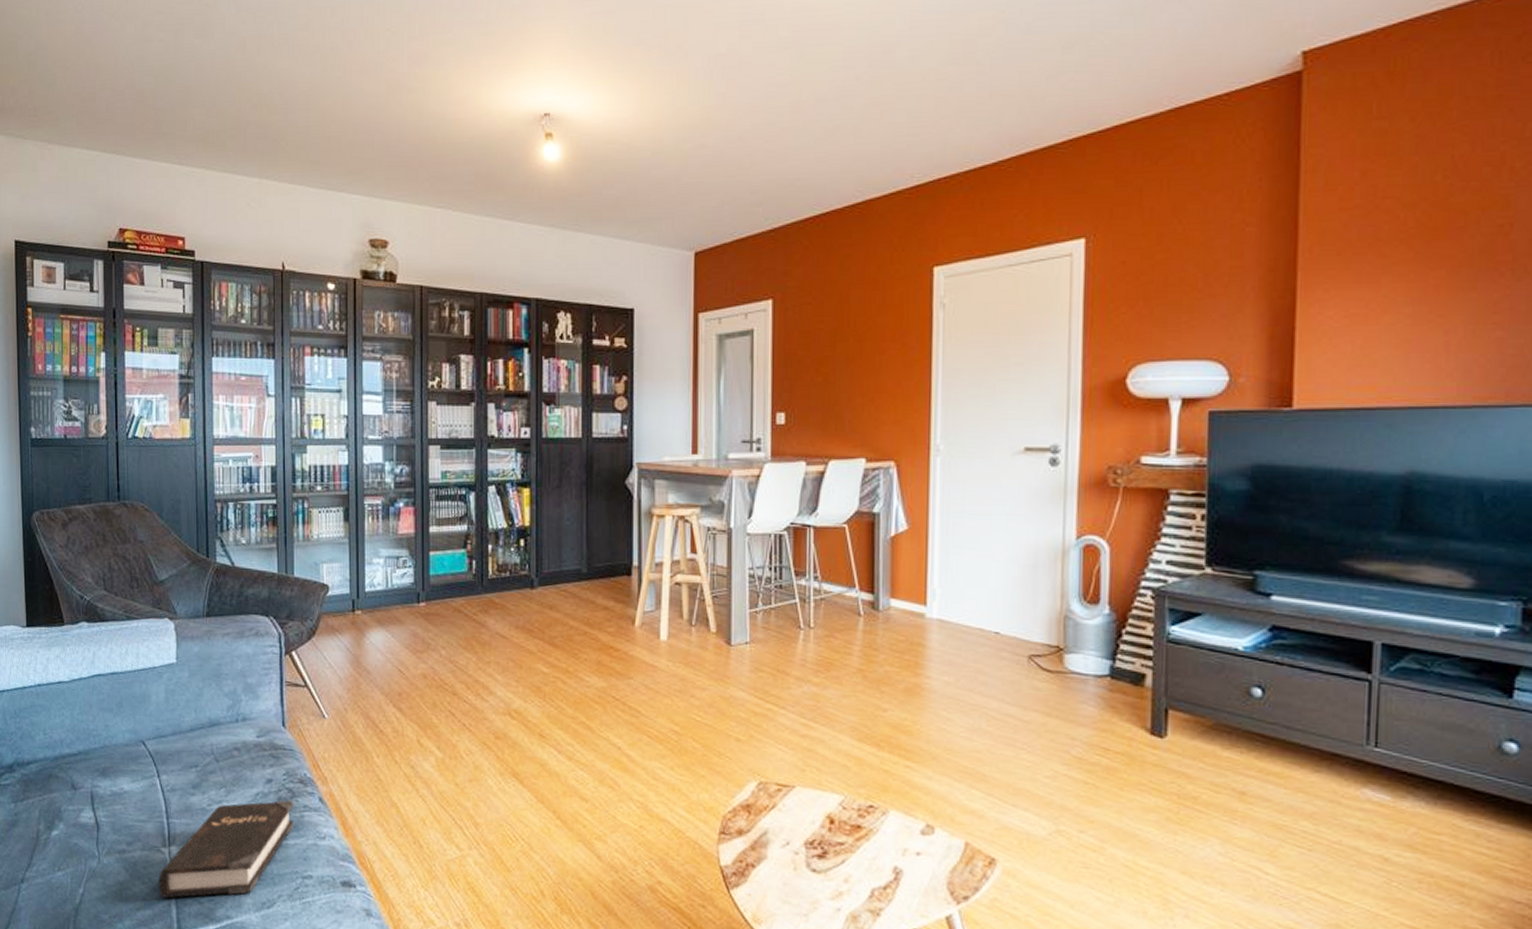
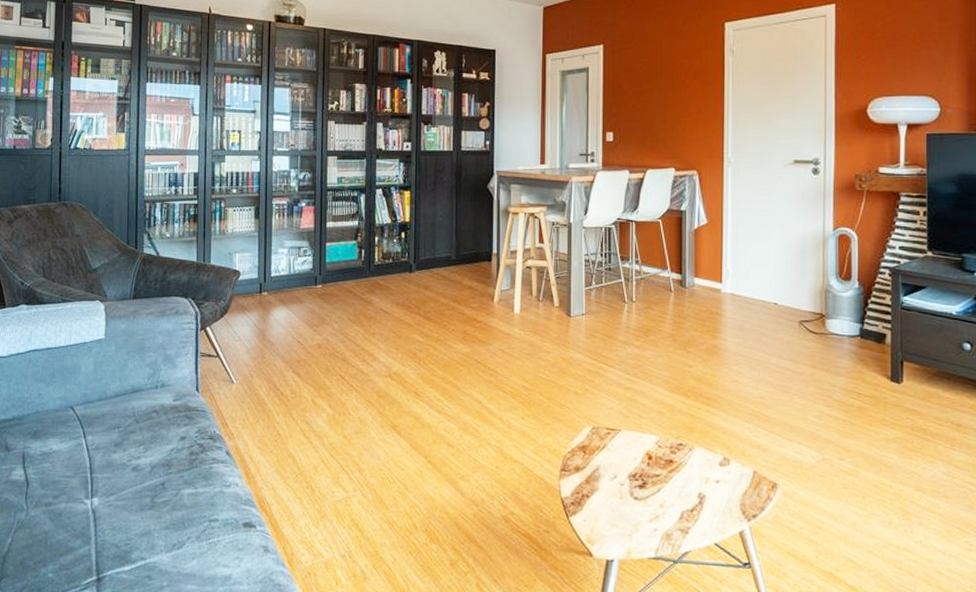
hardback book: present [158,800,294,899] -> none [80,454,204,544]

